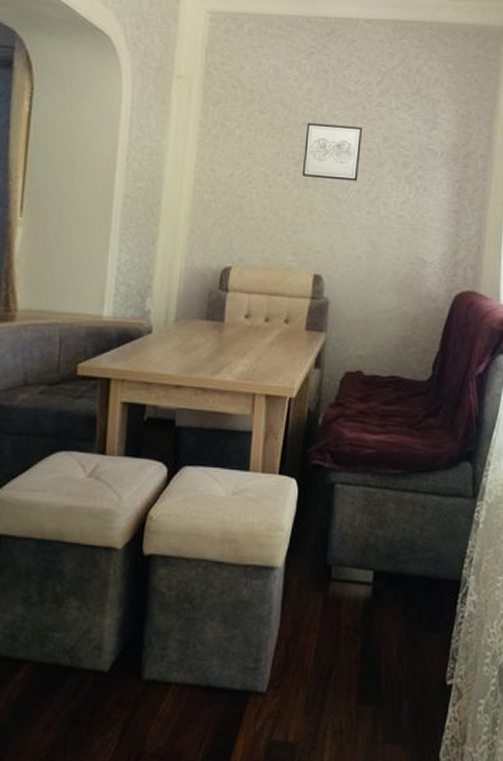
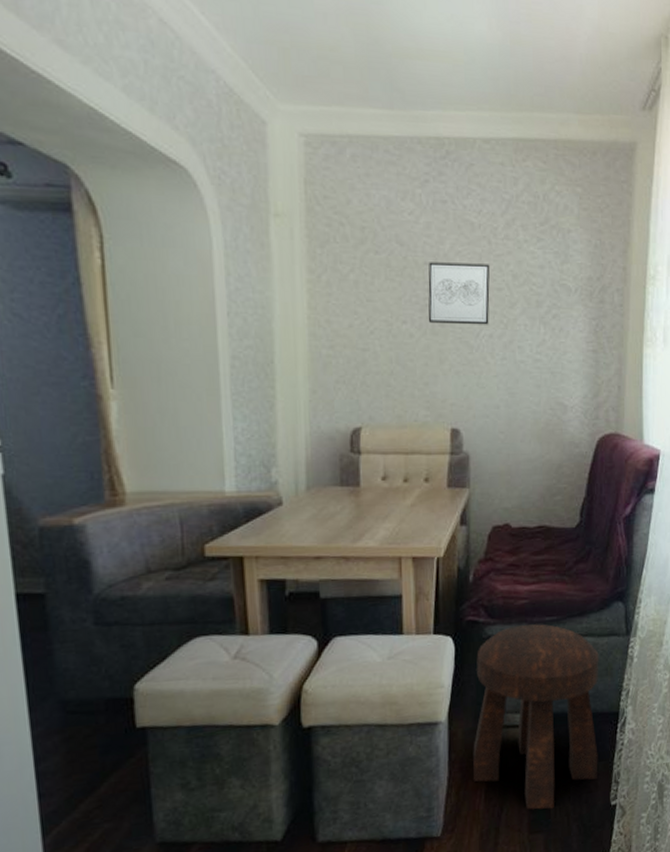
stool: none [303,475,443,679] -> present [472,624,599,810]

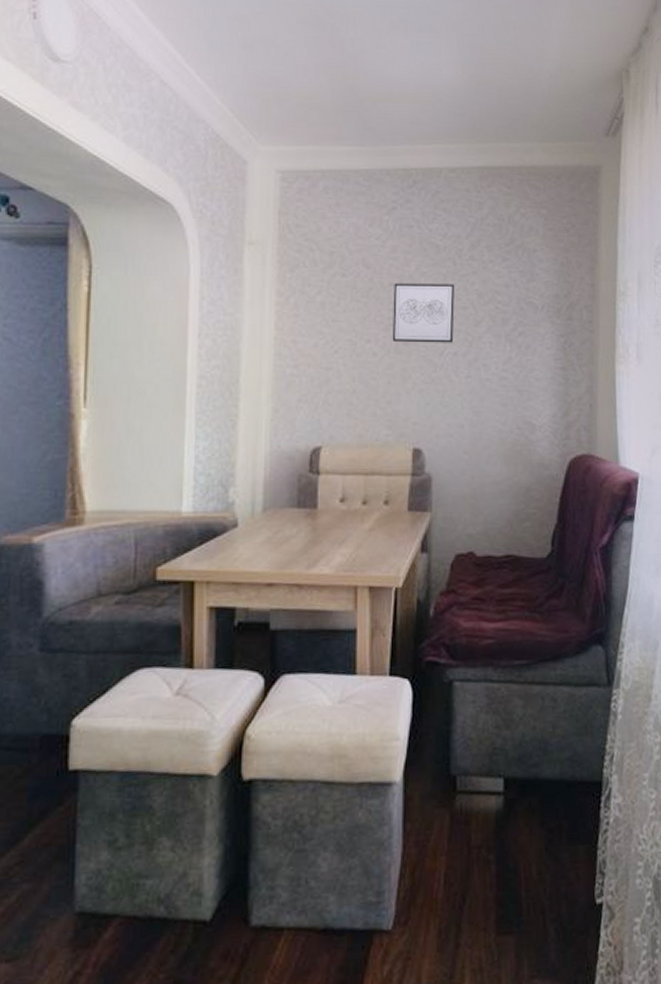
stool: present [472,624,599,810] -> none [430,668,579,904]

